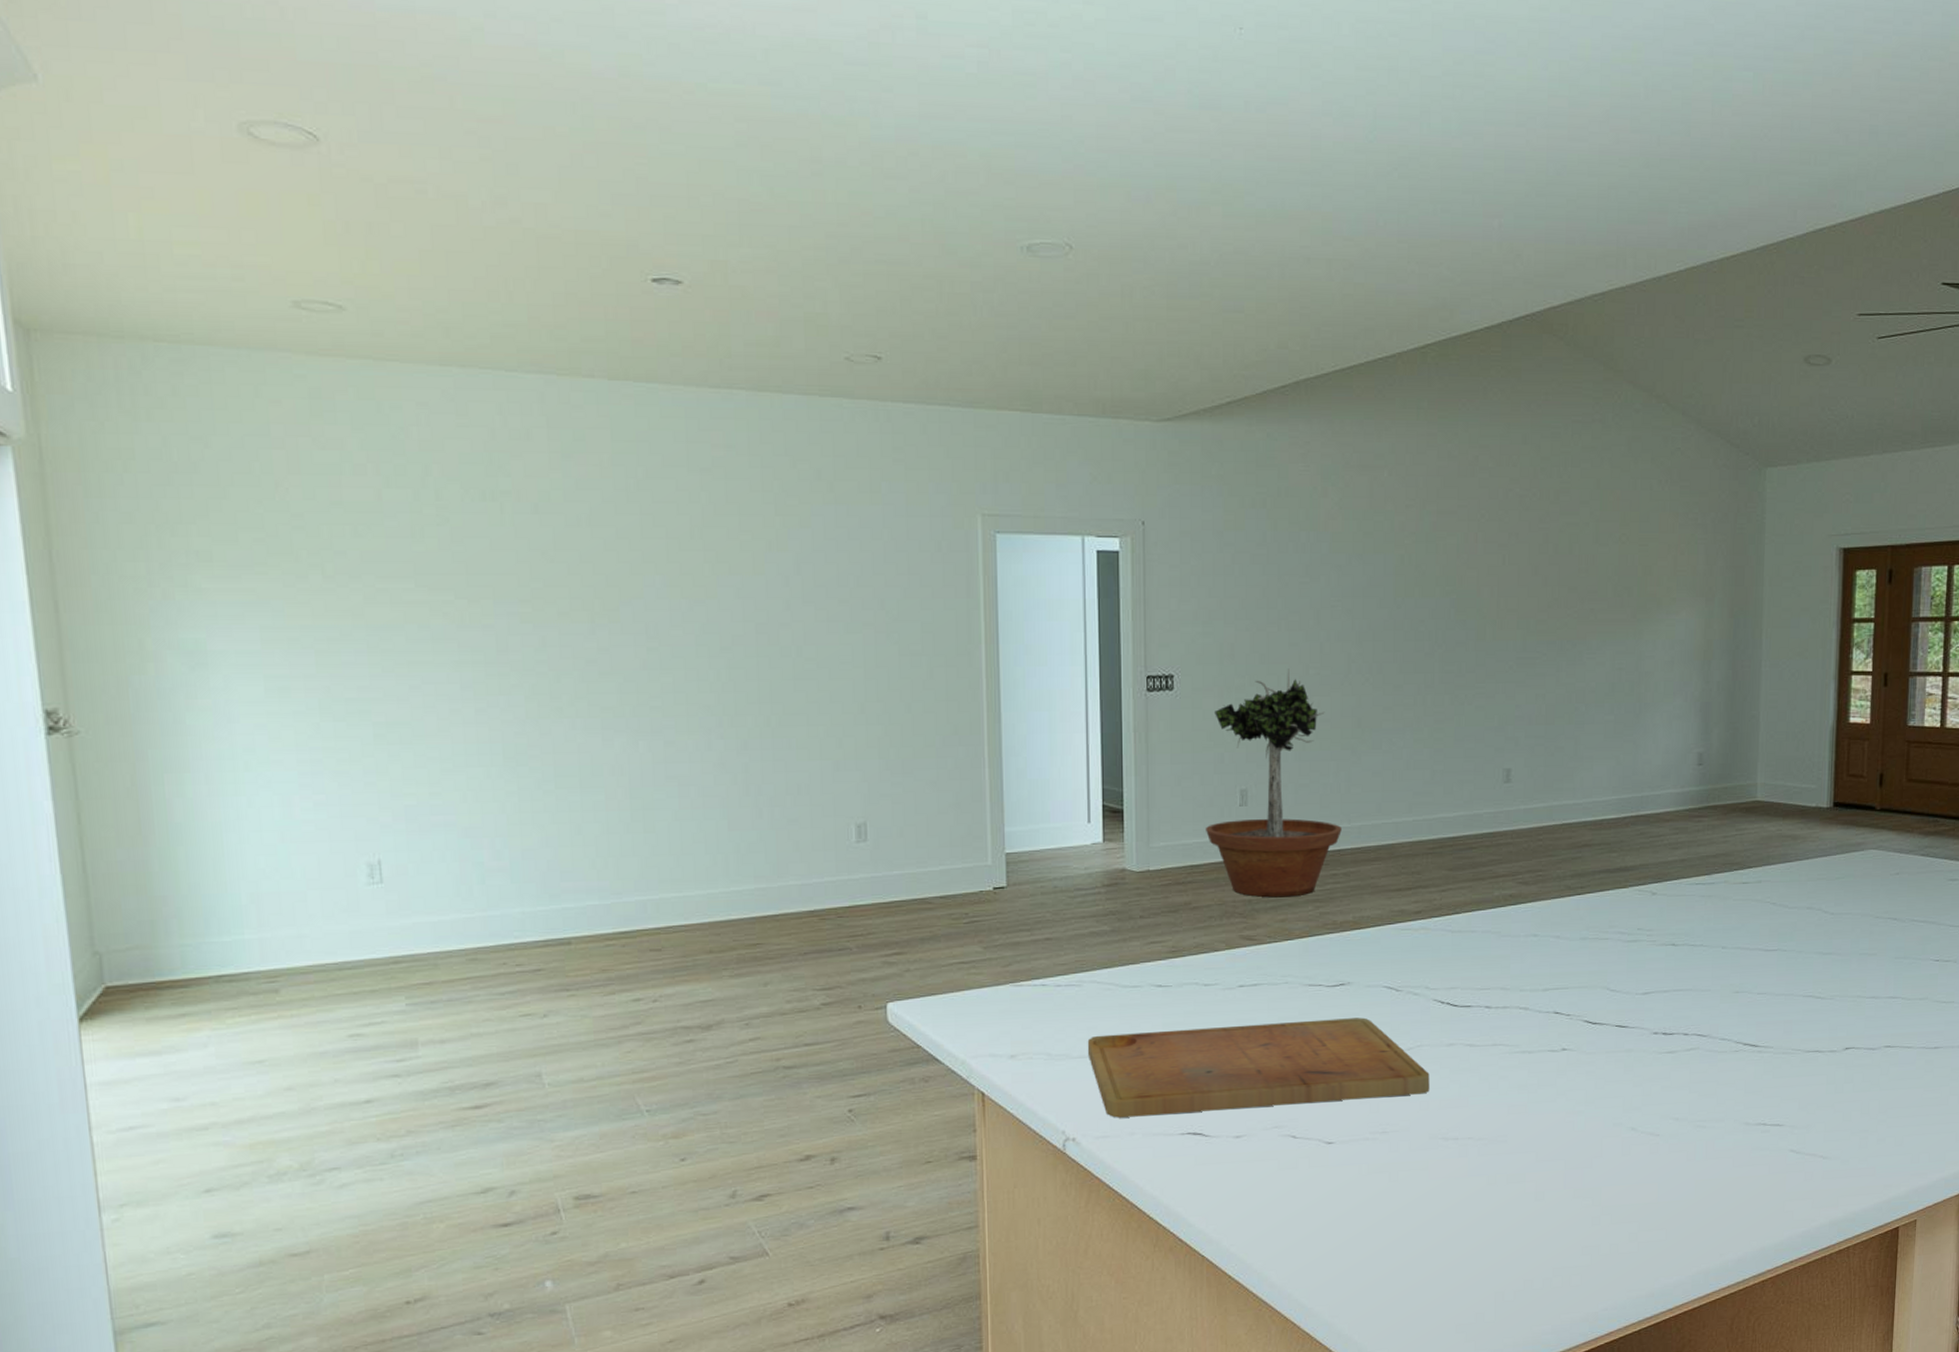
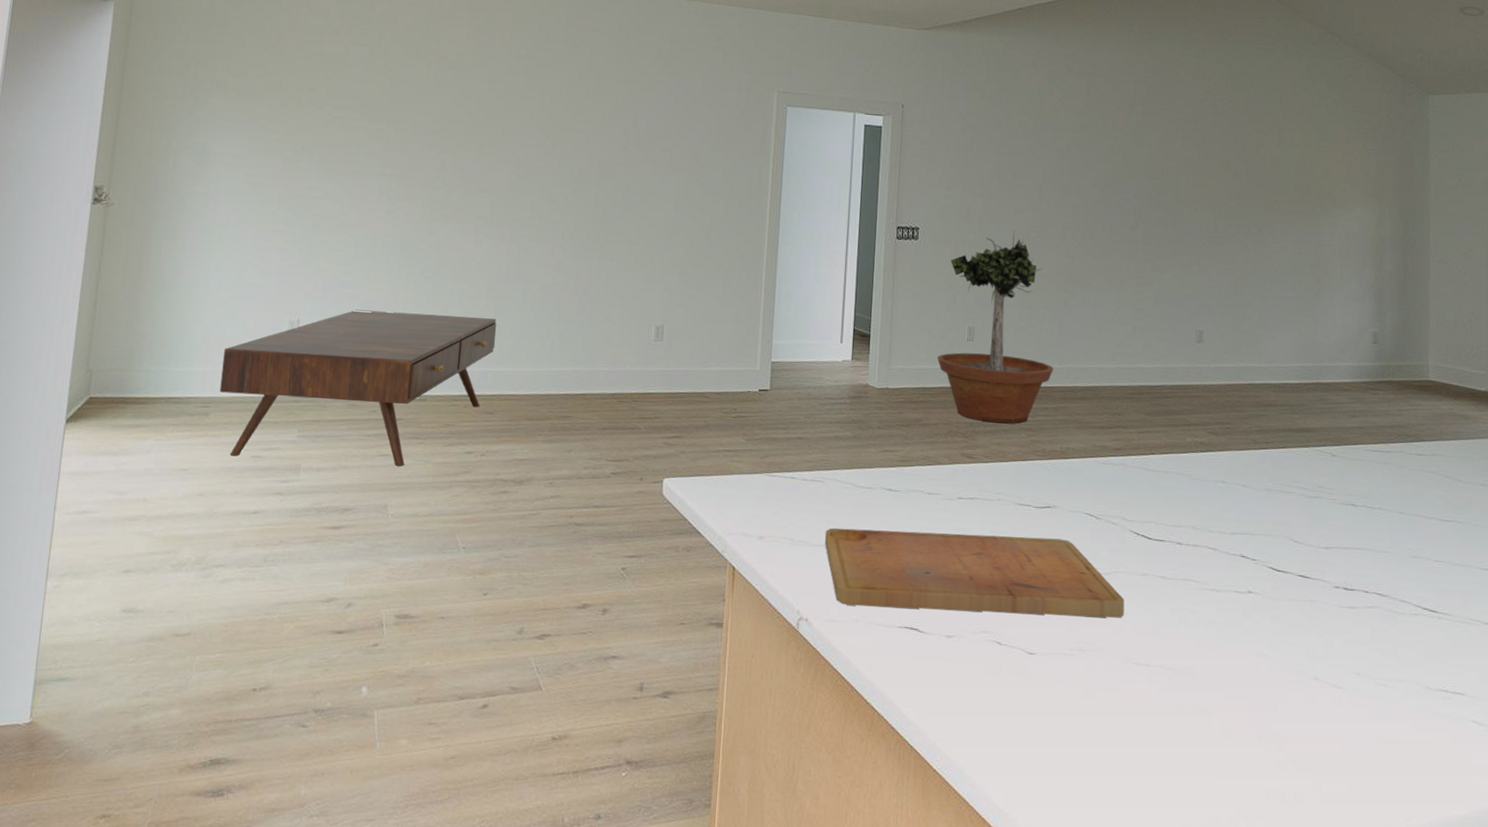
coffee table: none [283,834,651,1038] -> present [219,309,497,466]

